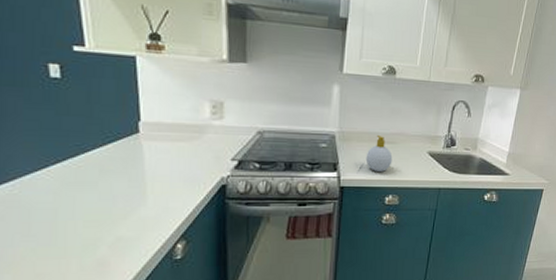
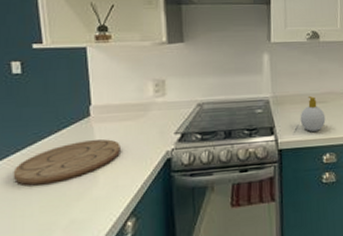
cutting board: none [53,158,172,200] -> present [13,139,120,186]

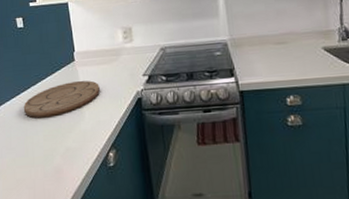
soap bottle: present [300,95,326,132] -> none [259,37,287,73]

